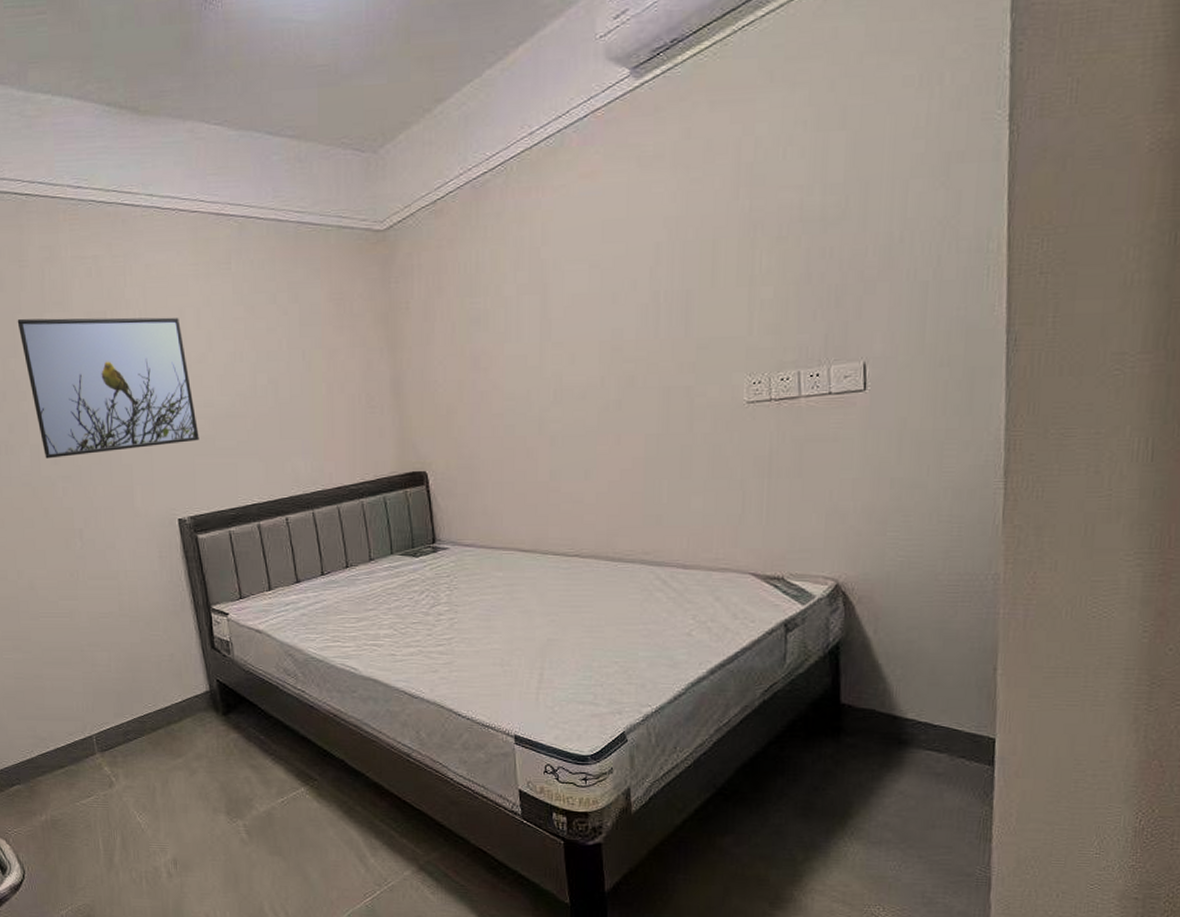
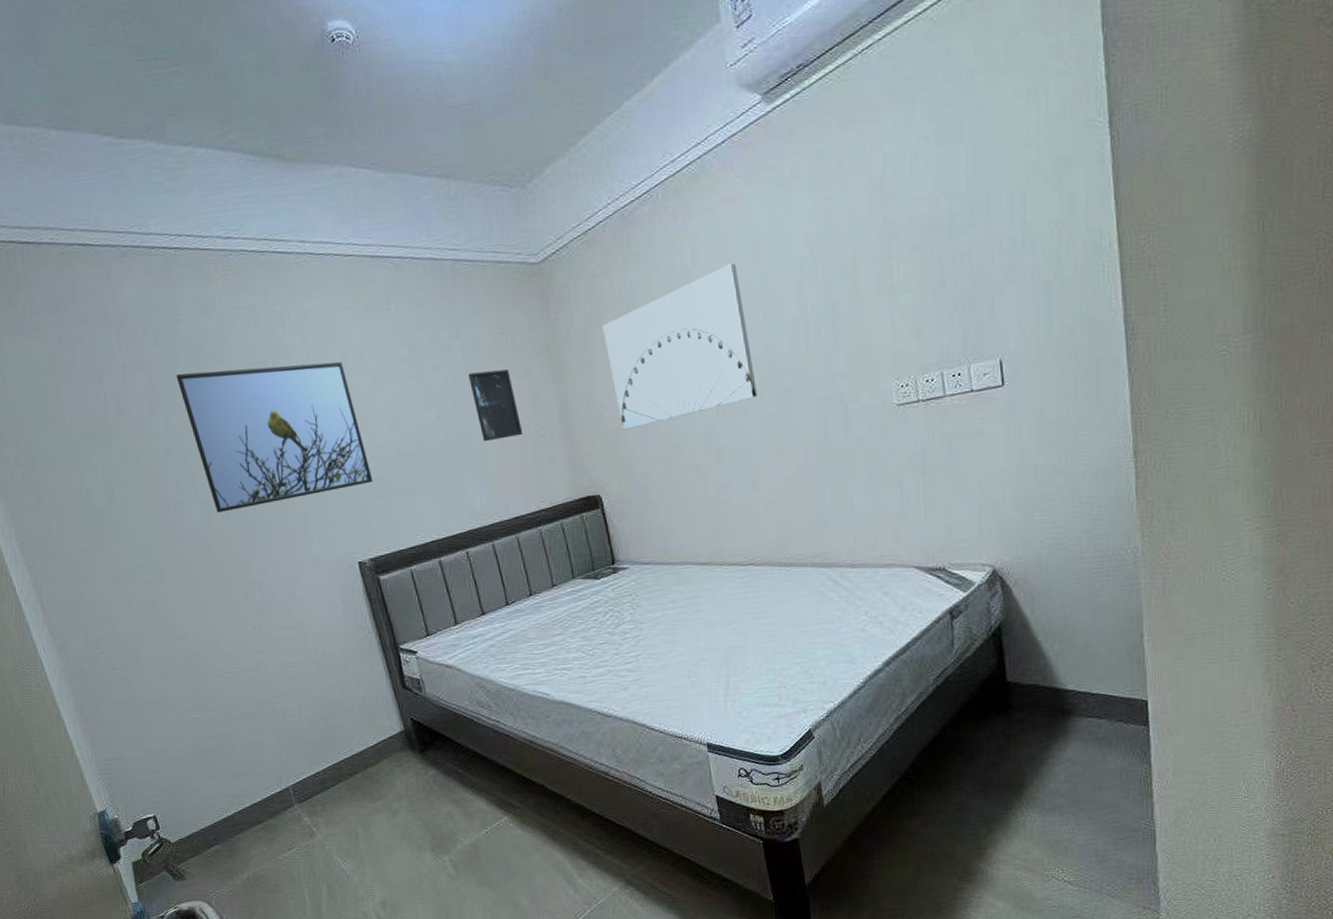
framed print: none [302,337,353,409] -> present [467,369,523,442]
wall art: none [443,243,599,407] -> present [602,263,757,430]

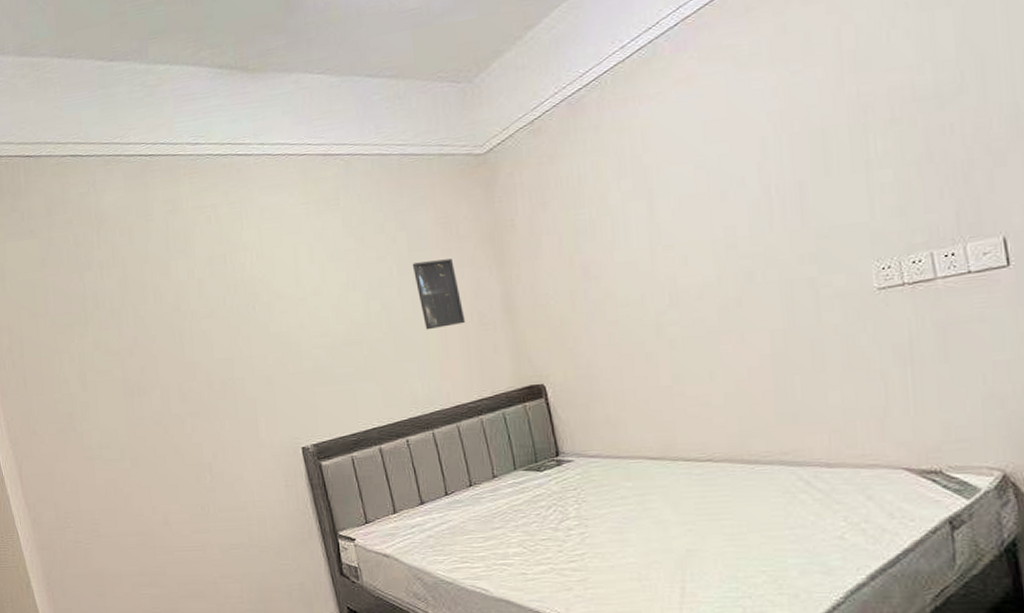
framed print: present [176,361,373,513] -> none [145,254,318,397]
wall art: present [602,263,757,430] -> none [548,145,715,318]

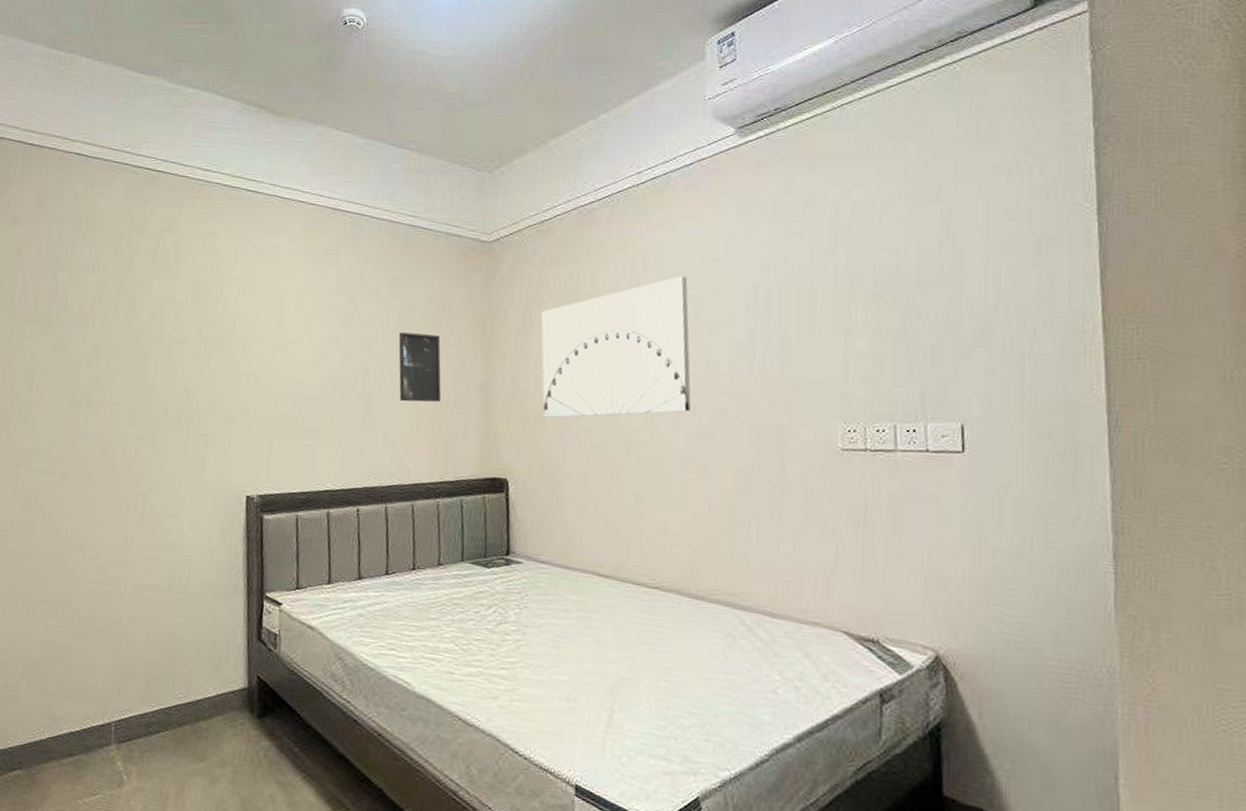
wall art: none [548,145,715,318] -> present [541,276,691,418]

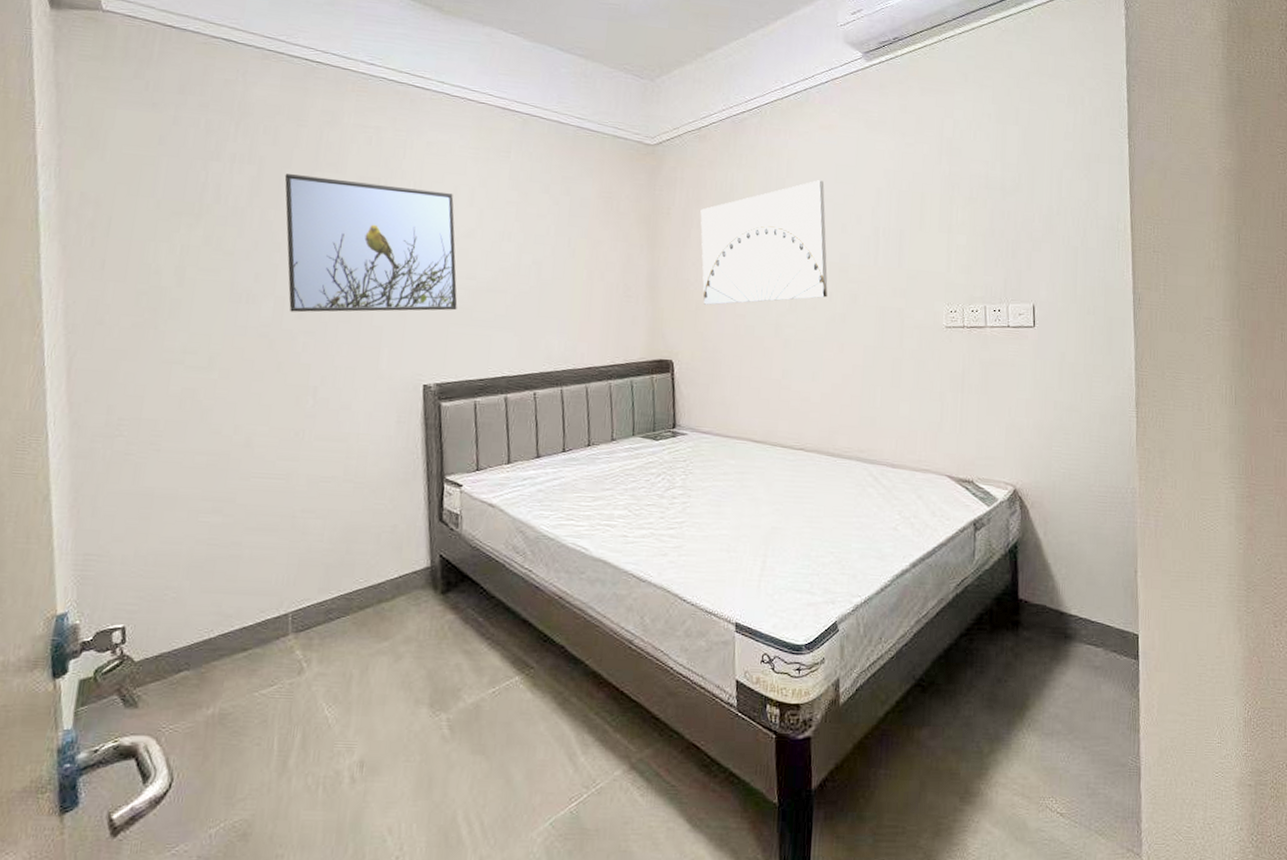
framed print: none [123,281,282,419] -> present [284,174,458,313]
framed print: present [398,332,442,403] -> none [569,227,611,292]

